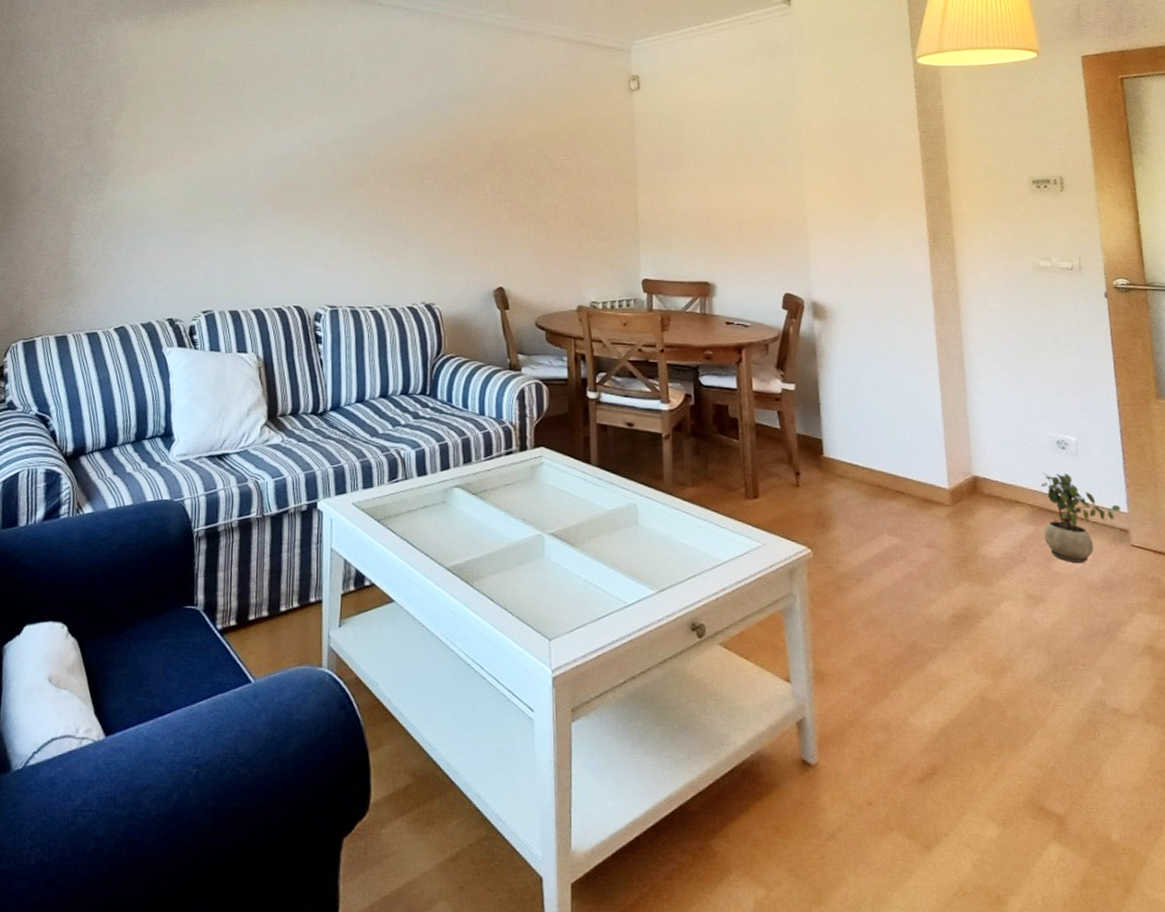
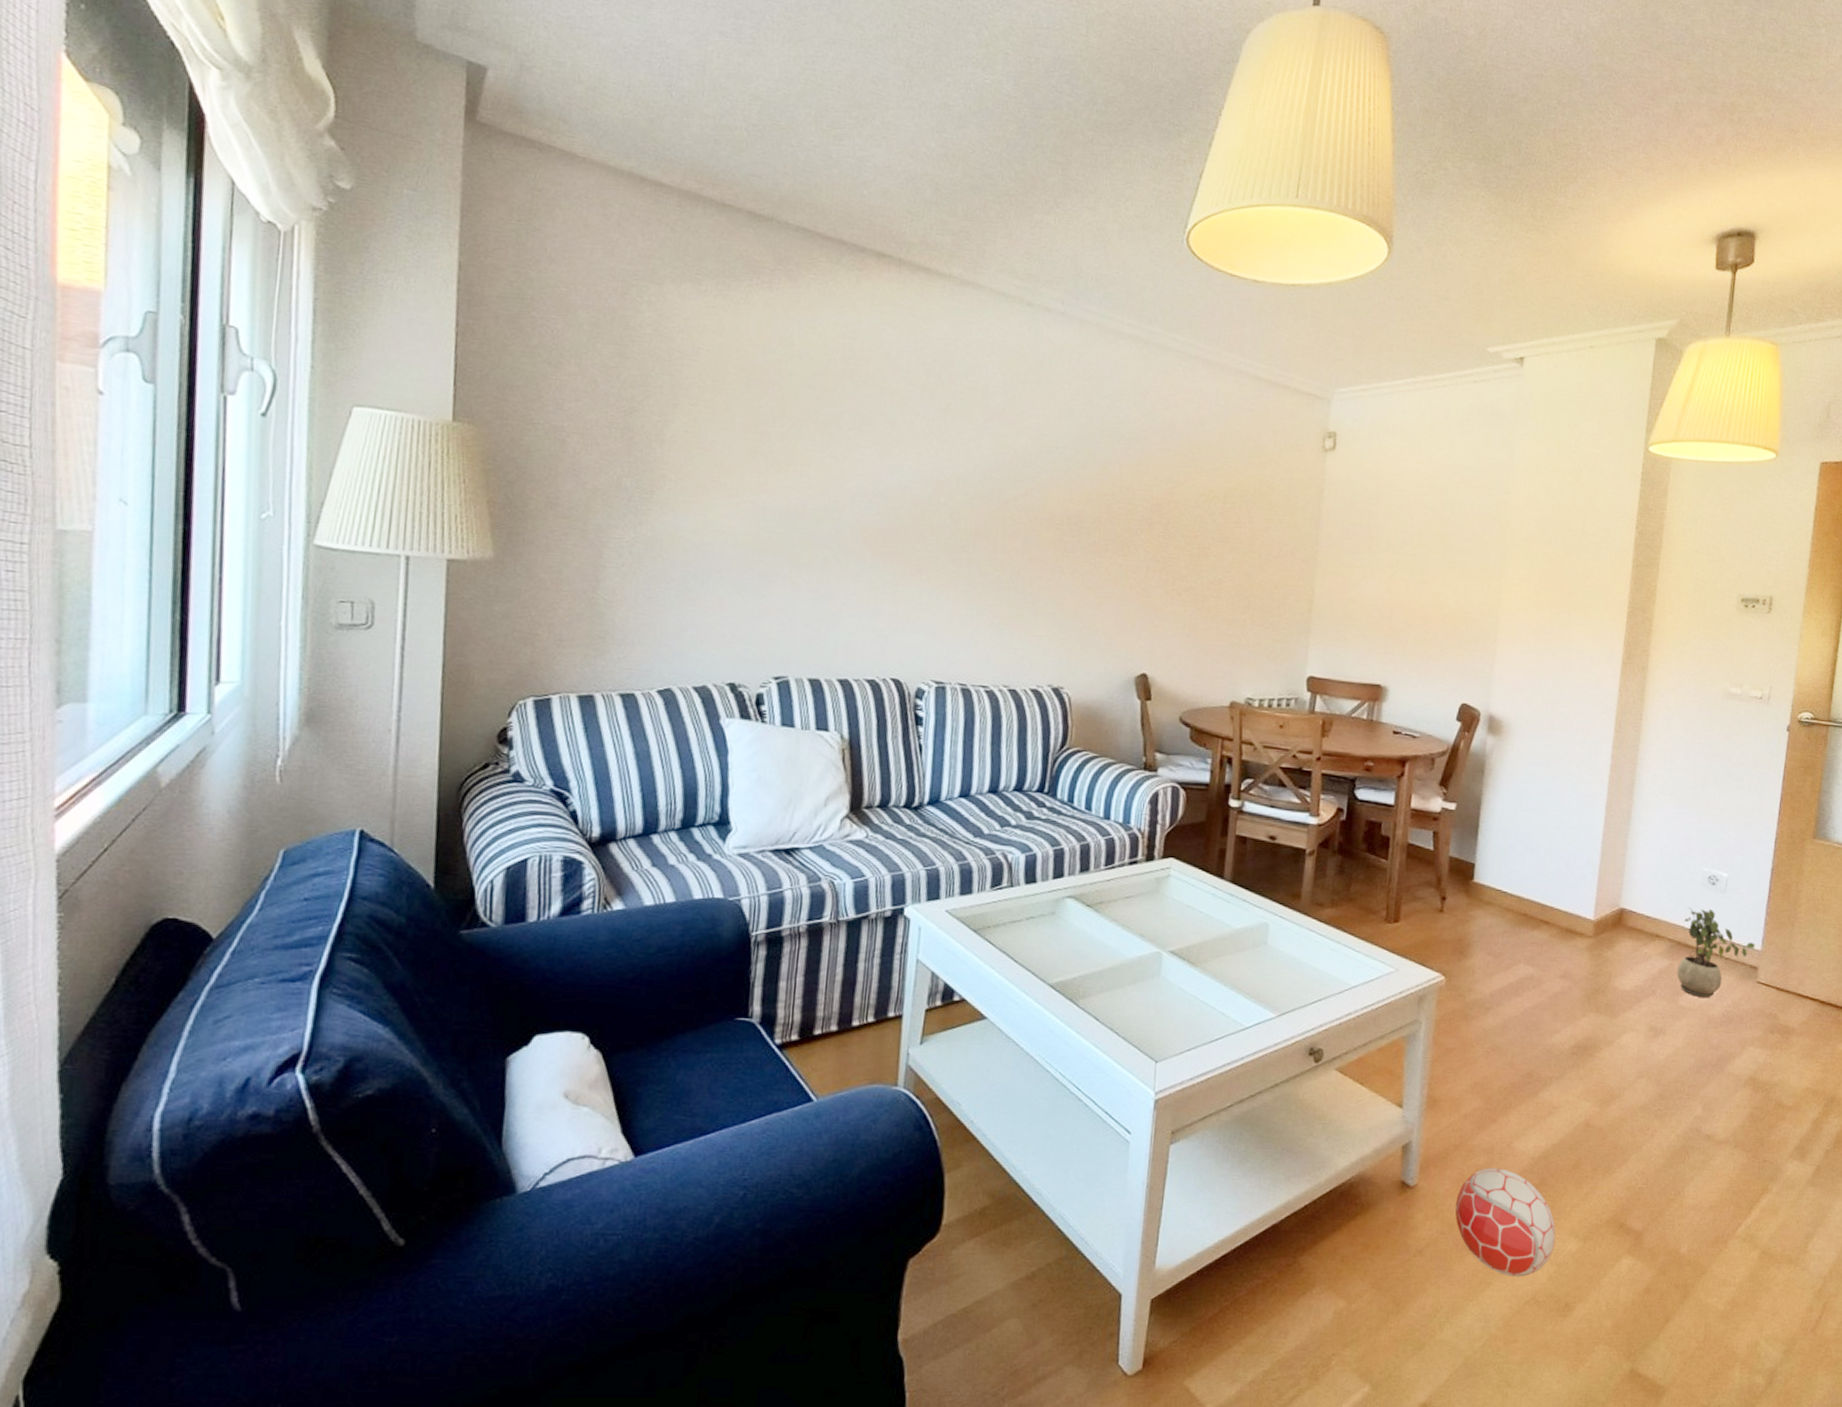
toy ball: none [860,745,973,865] -> present [1455,1168,1556,1277]

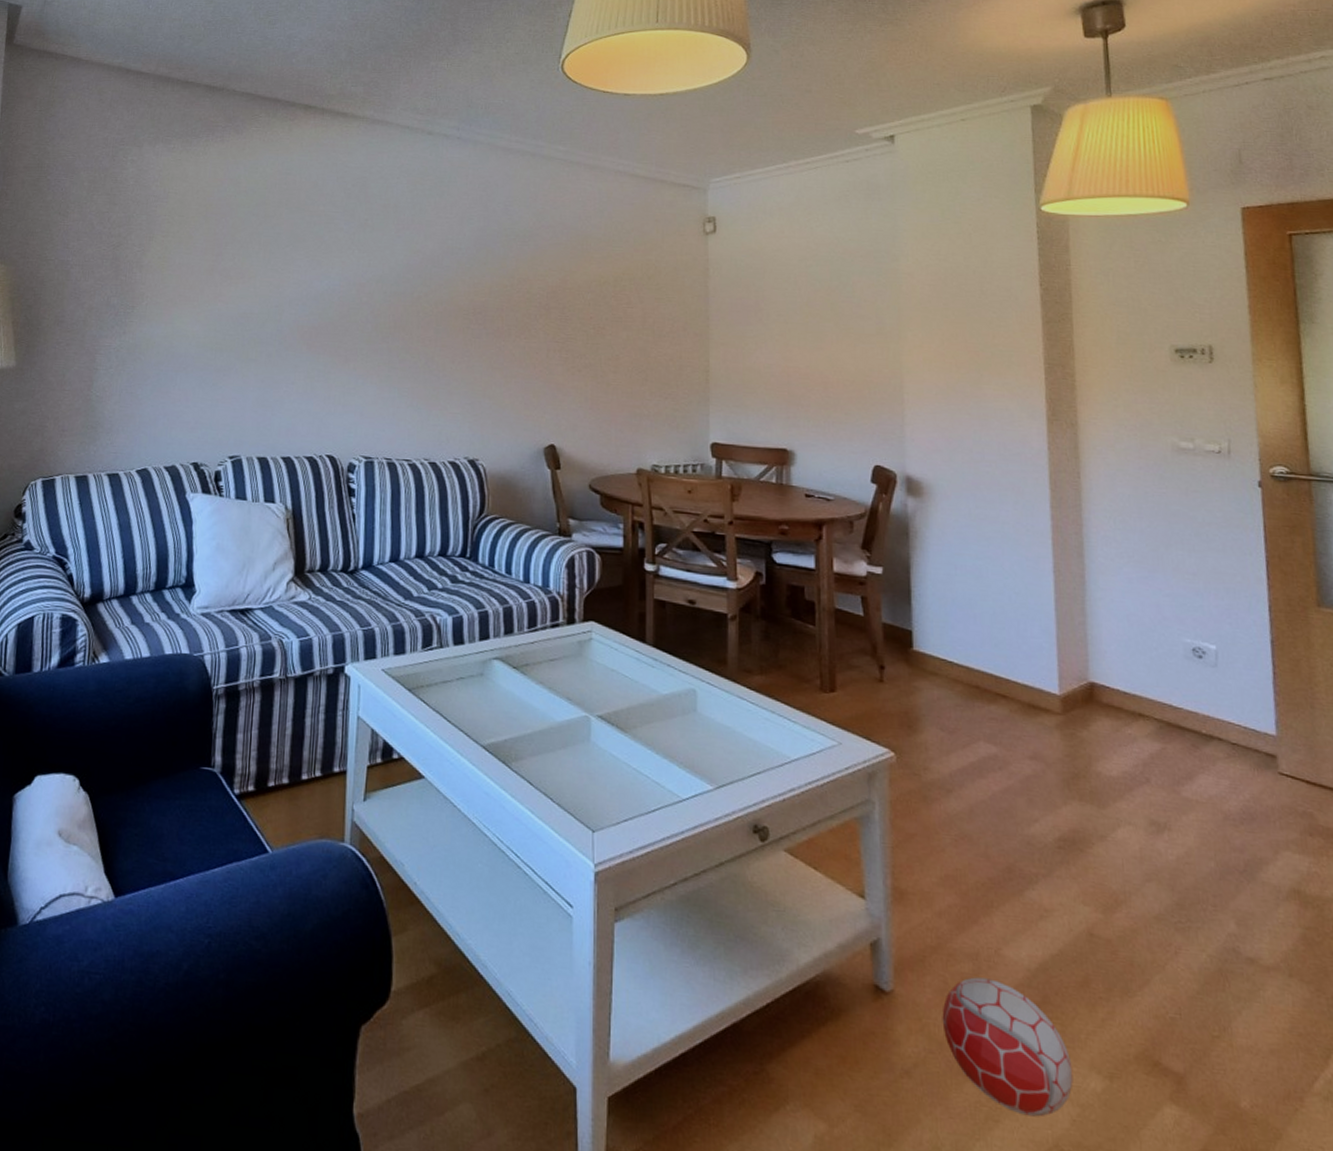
potted plant: present [1677,907,1755,997] -> none [1171,683,1268,789]

